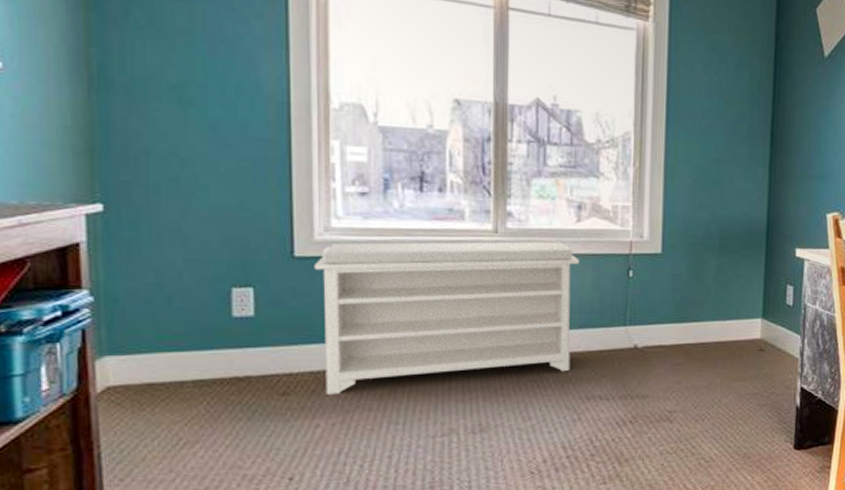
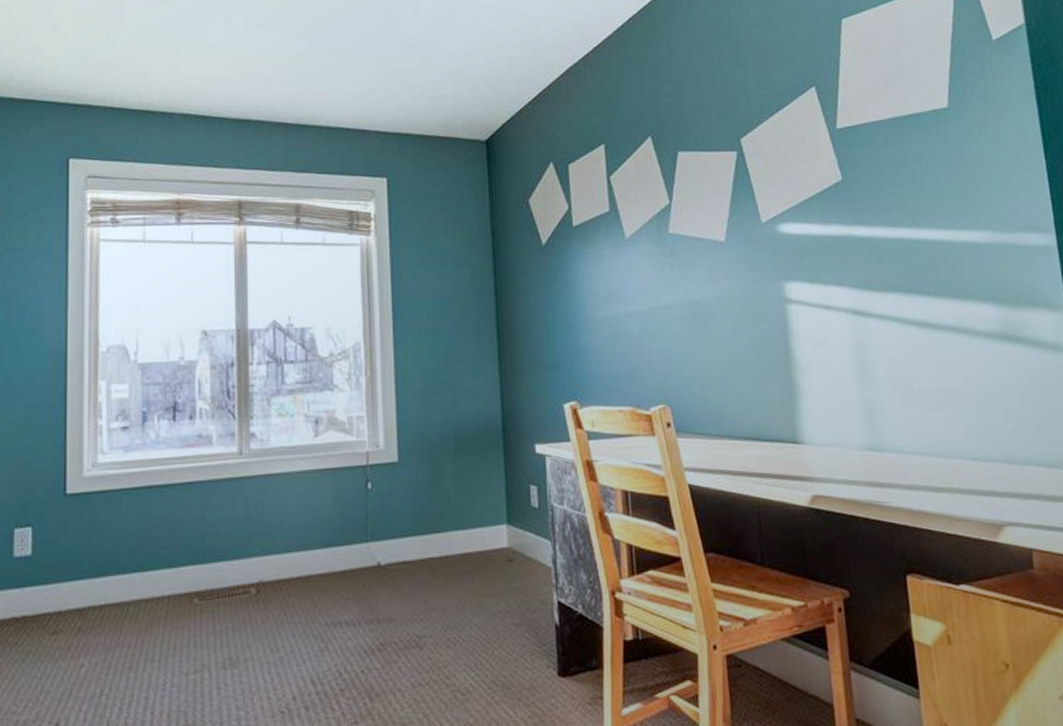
bench: present [314,241,580,394] -> none [83,458,320,632]

